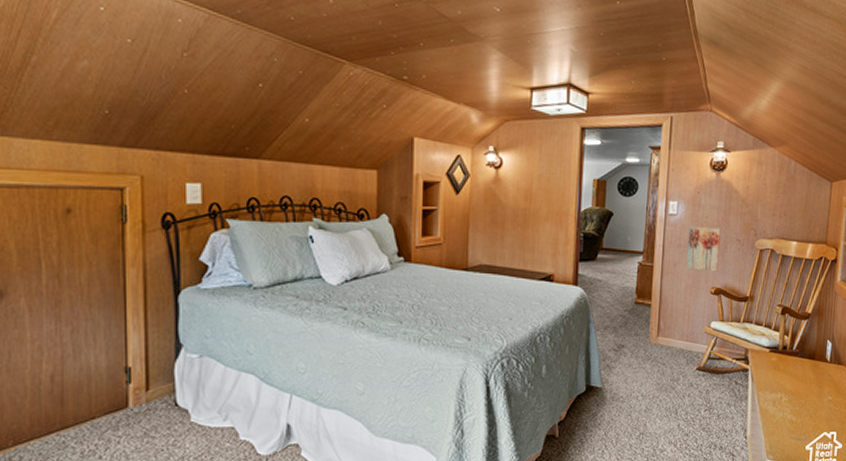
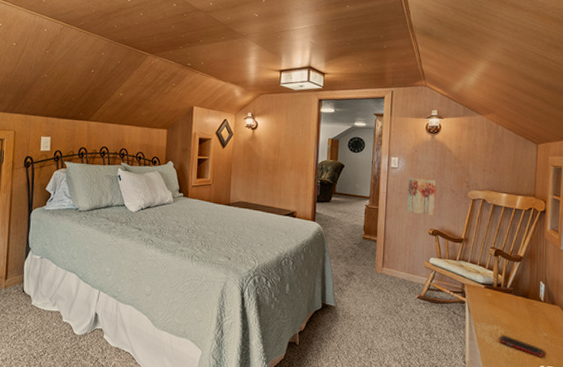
cell phone: none [782,402,828,424] -> present [498,334,544,358]

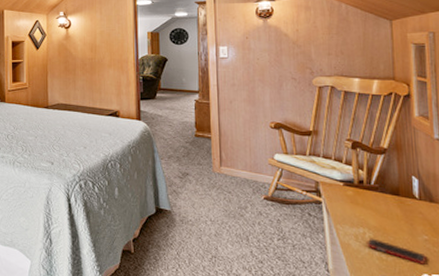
wall art: present [407,177,437,216] -> none [241,67,276,108]

